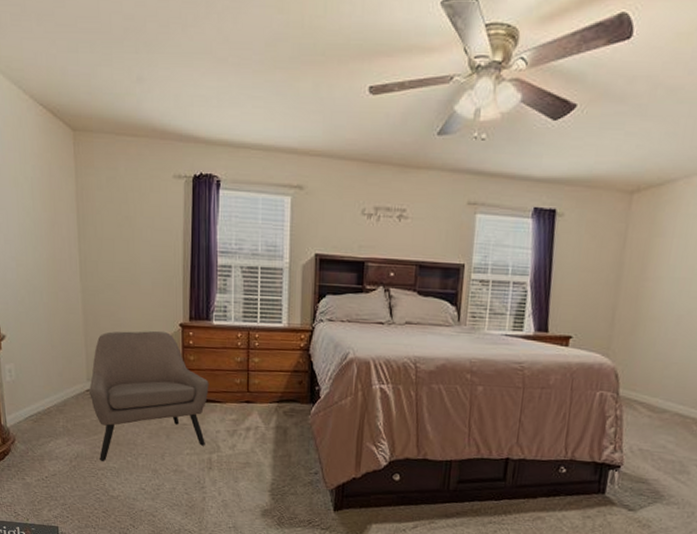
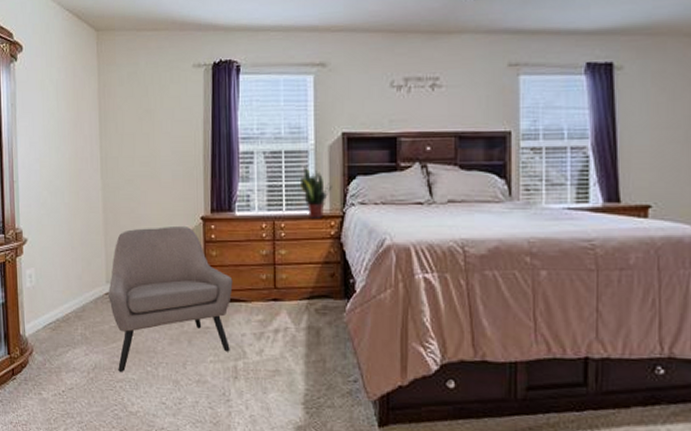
potted plant: none [273,283,304,332] -> present [299,166,333,219]

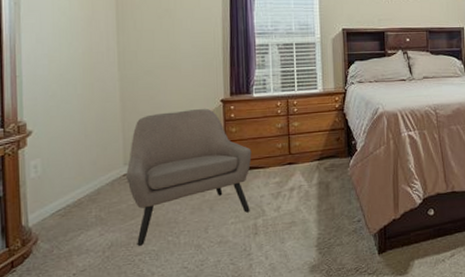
potted plant: present [299,166,333,219] -> none [308,55,336,96]

